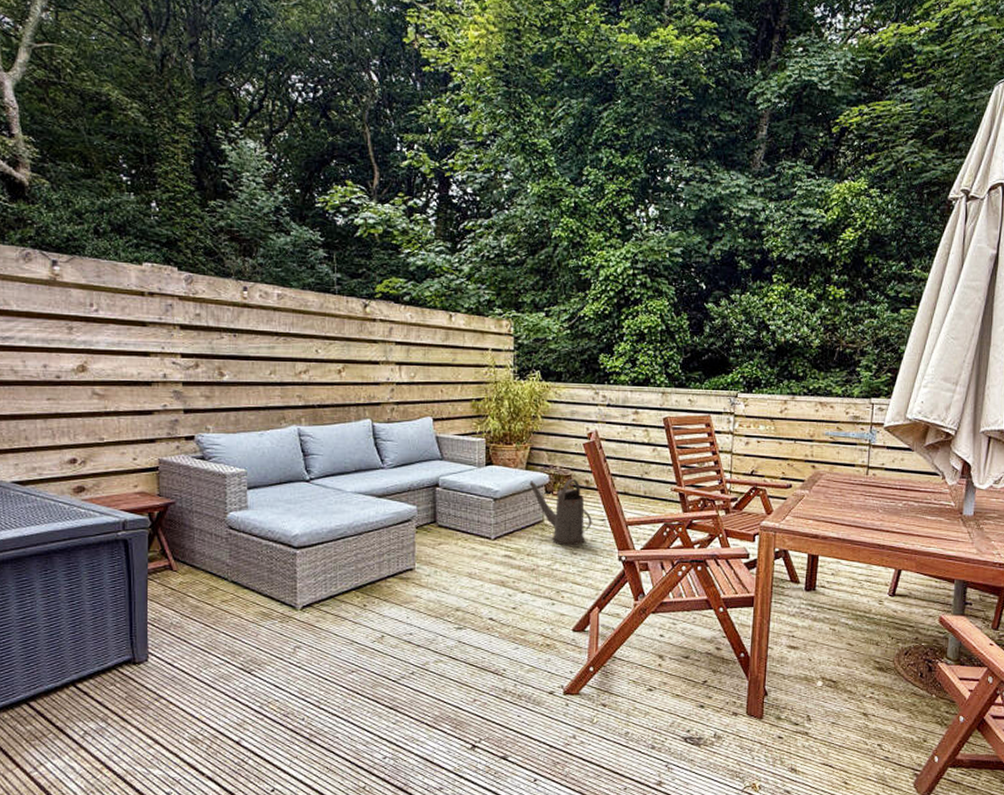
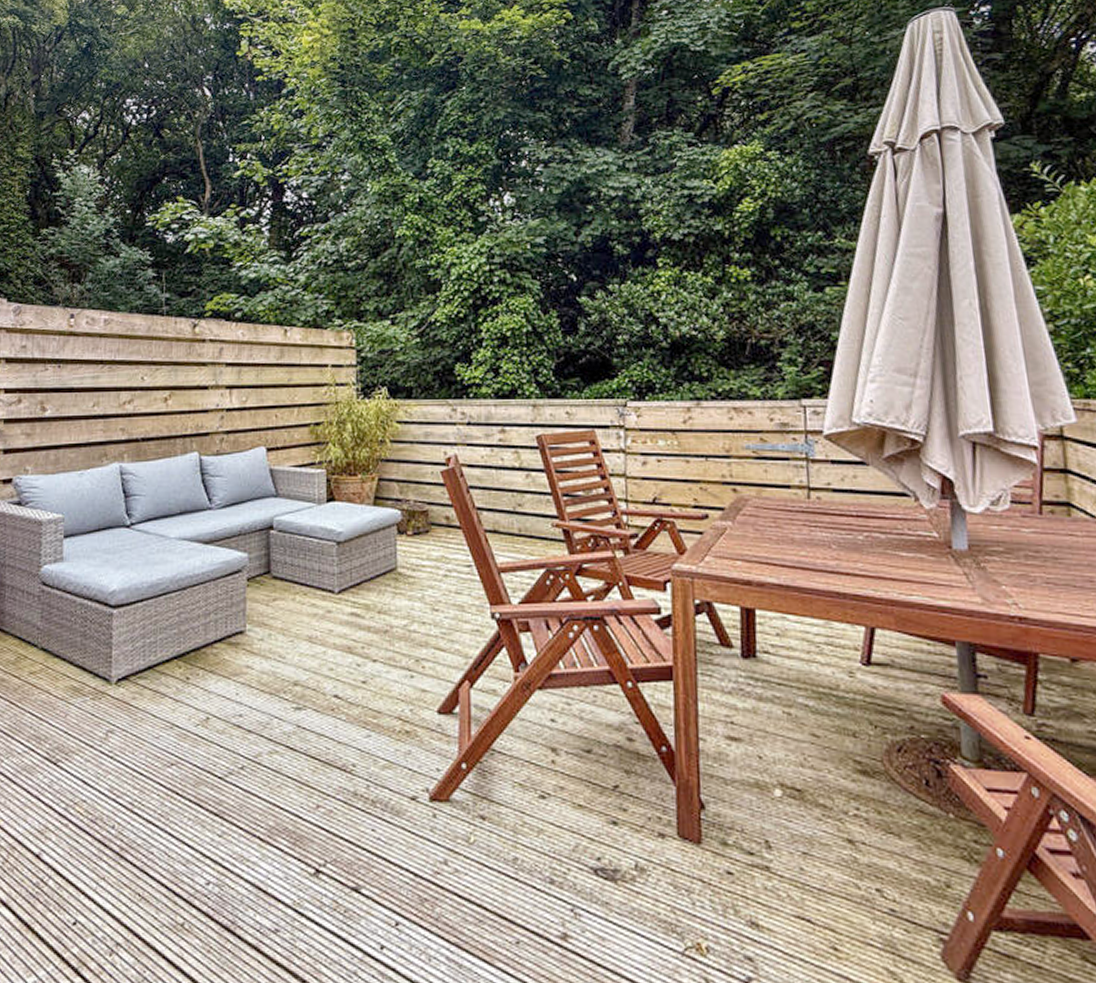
watering can: present [529,479,592,546] -> none [378,515,456,600]

